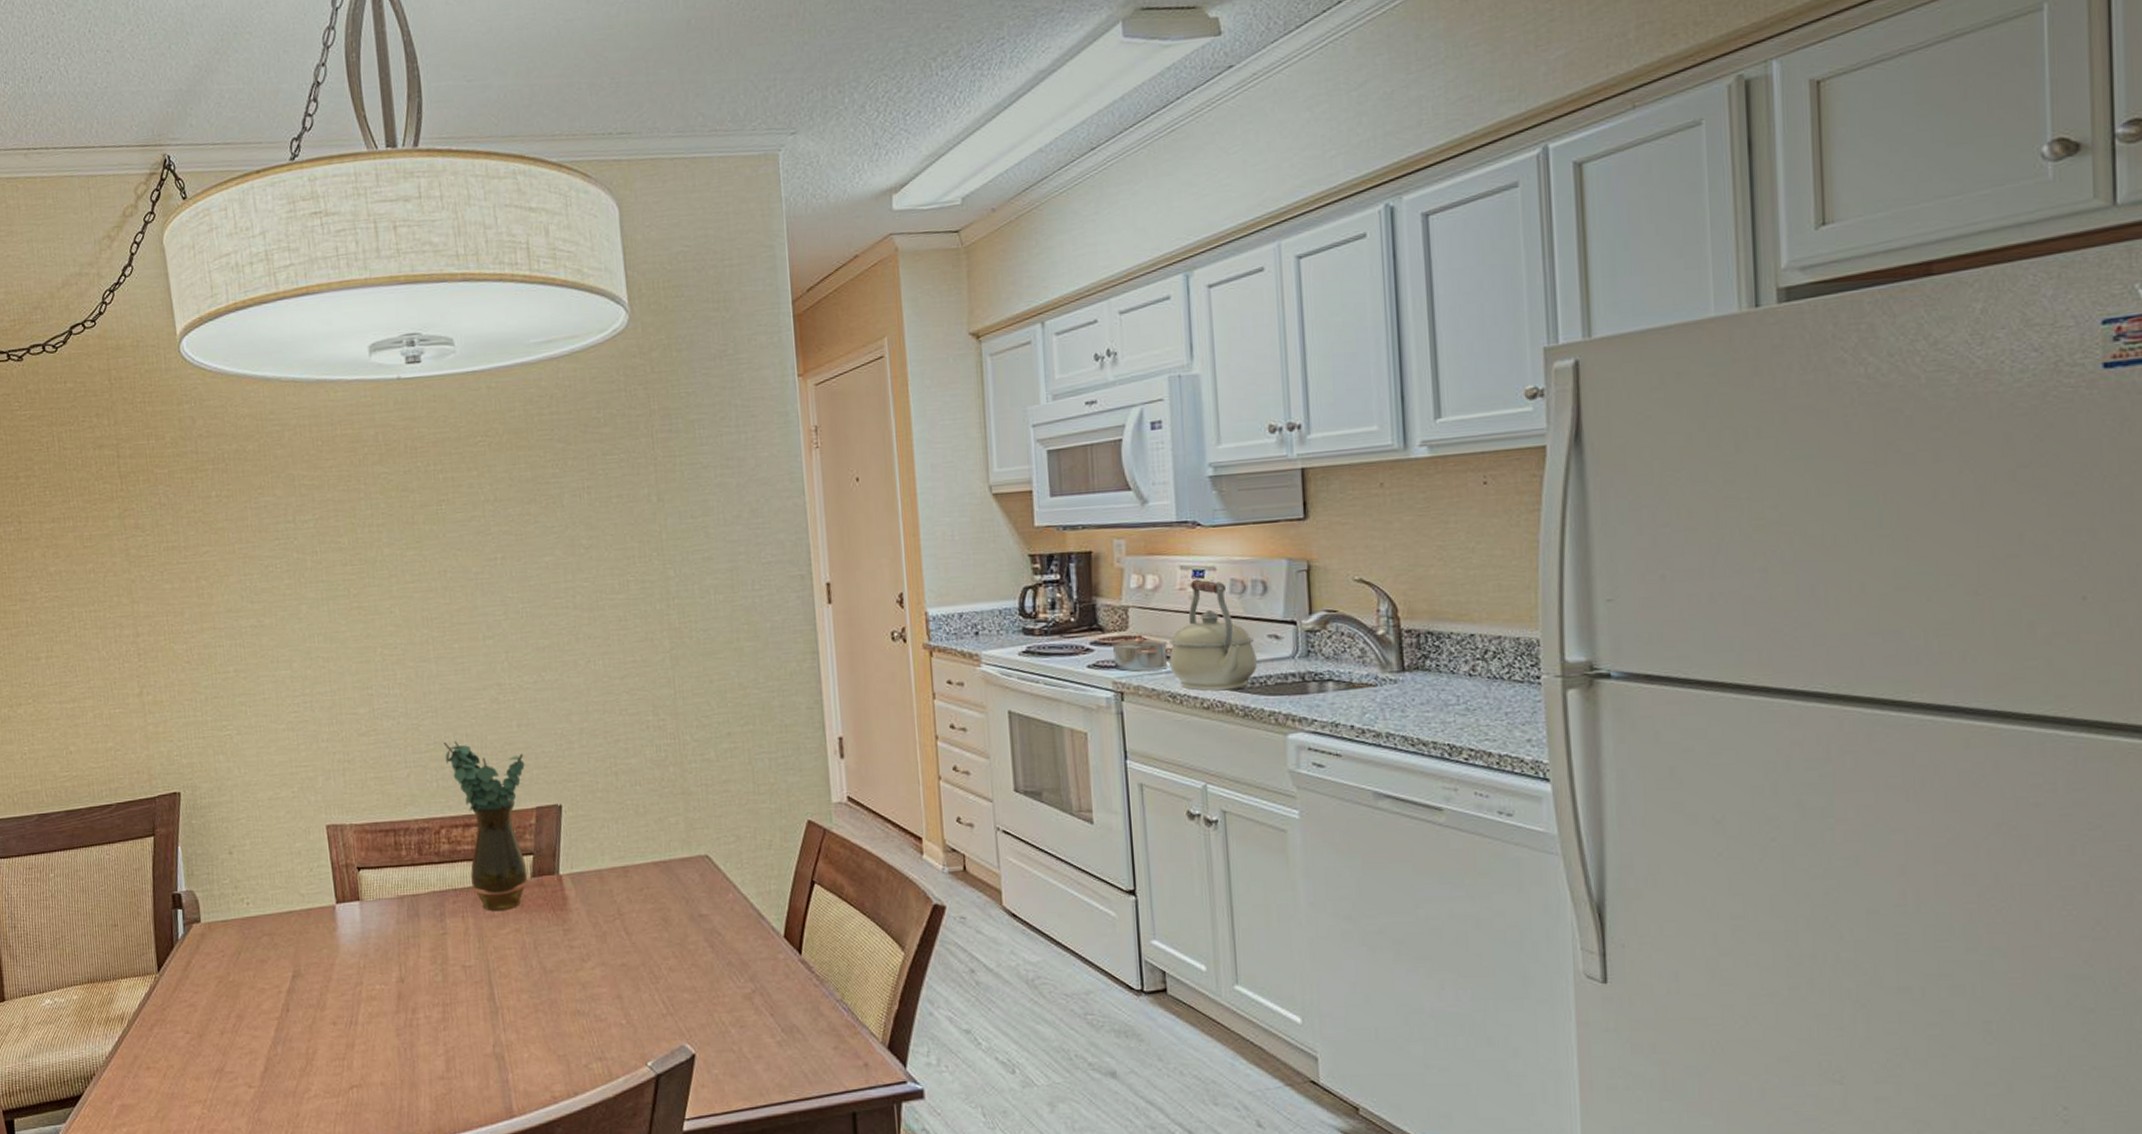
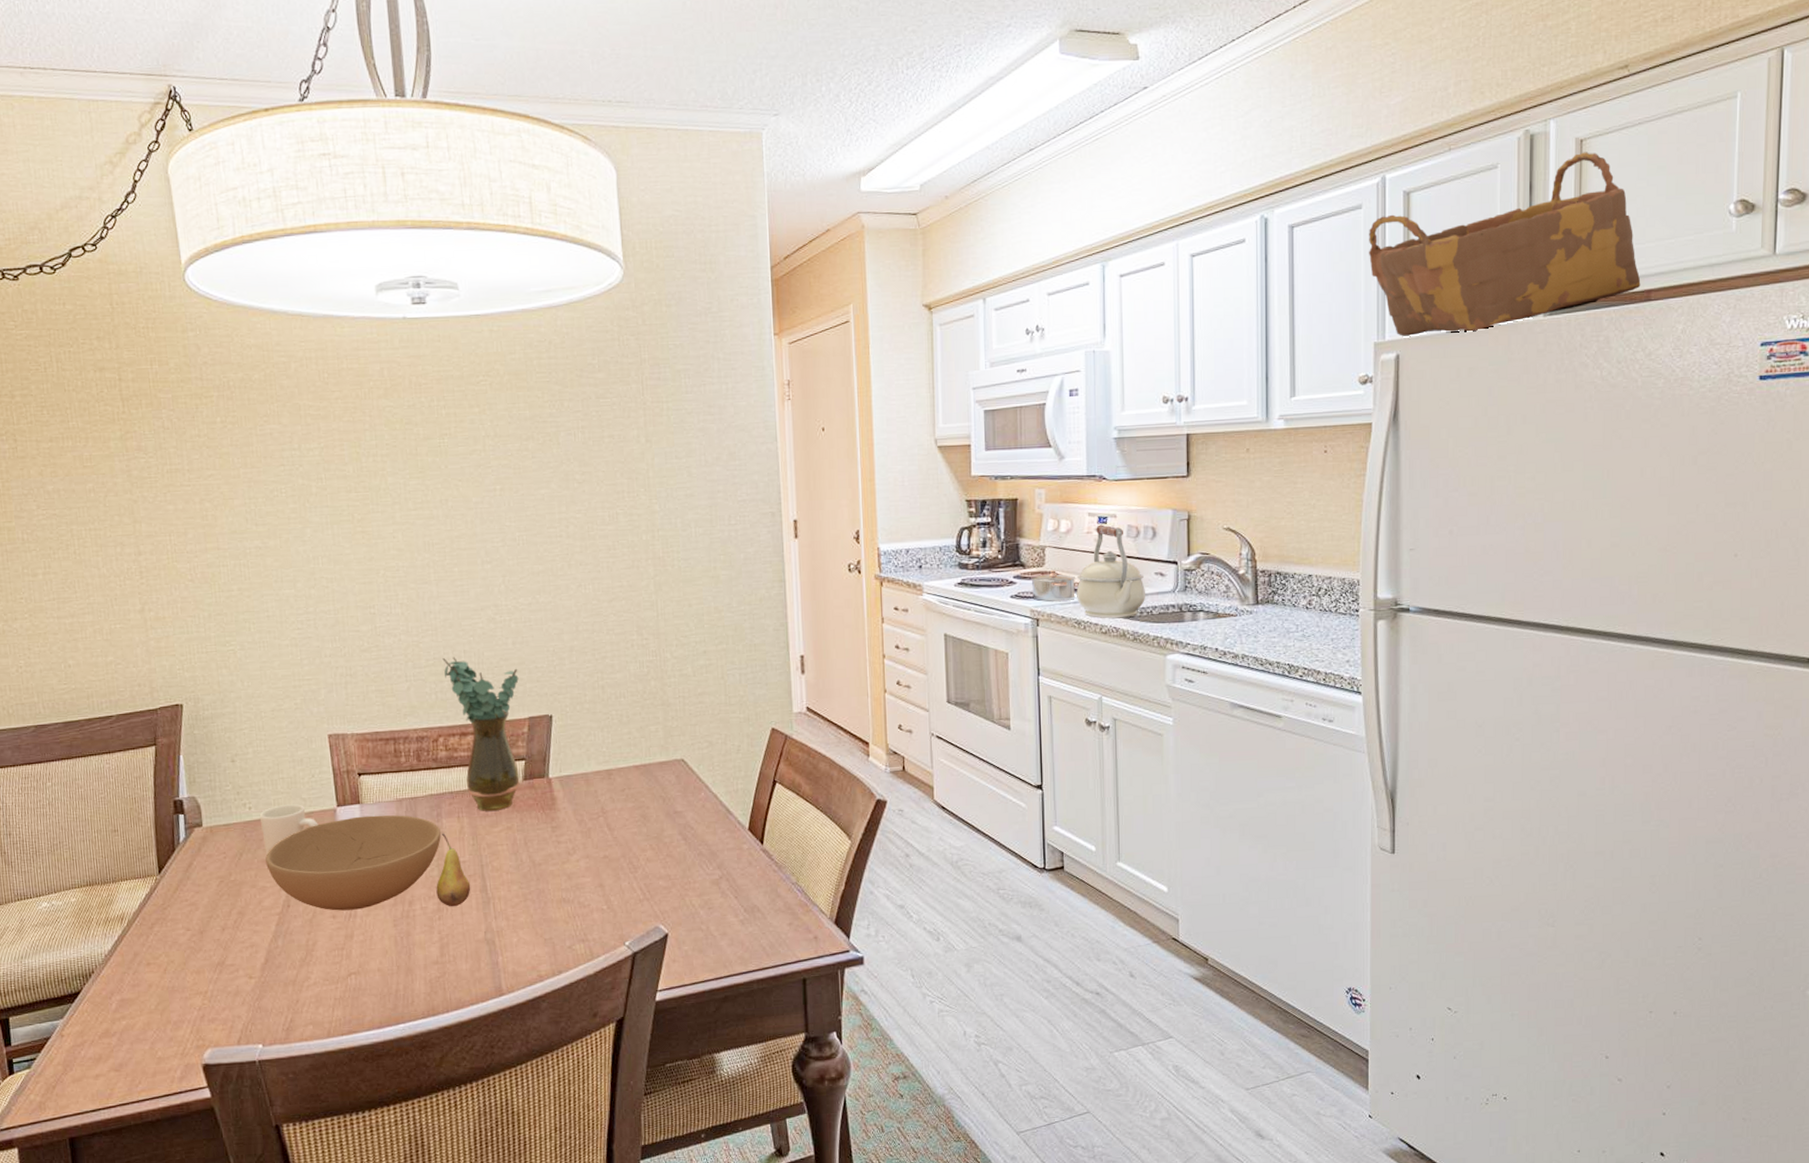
mug: none [257,900,317,955] -> present [259,804,318,856]
bowl: none [264,913,445,1017] -> present [265,815,441,911]
fruit: none [440,934,478,1017] -> present [436,833,471,907]
woven basket: none [1529,95,1916,338] -> present [1368,152,1641,337]

